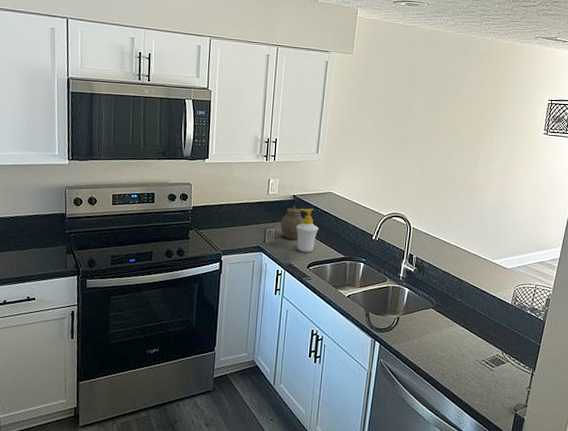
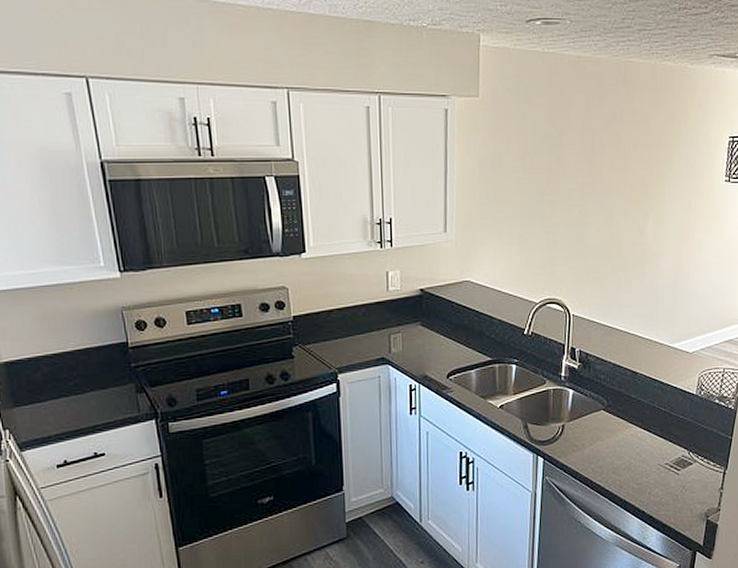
jar: present [280,206,304,240] -> none [408,303,437,345]
soap bottle: present [296,208,319,253] -> none [428,303,457,359]

